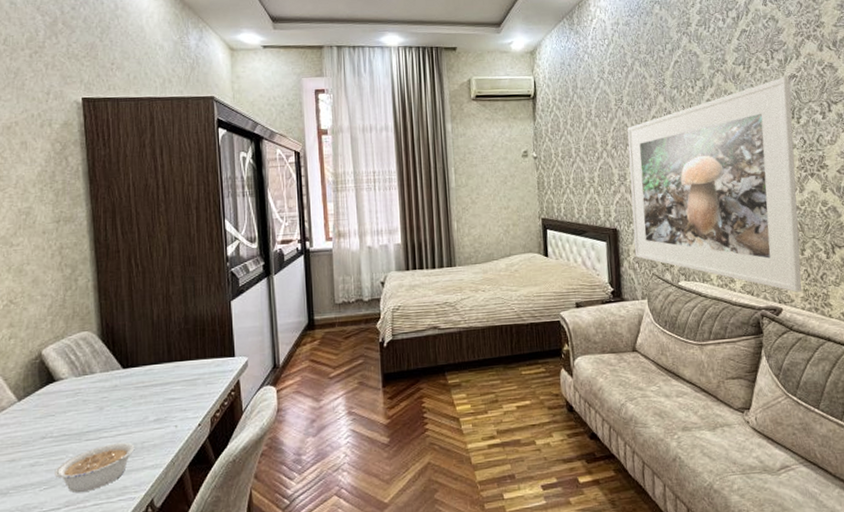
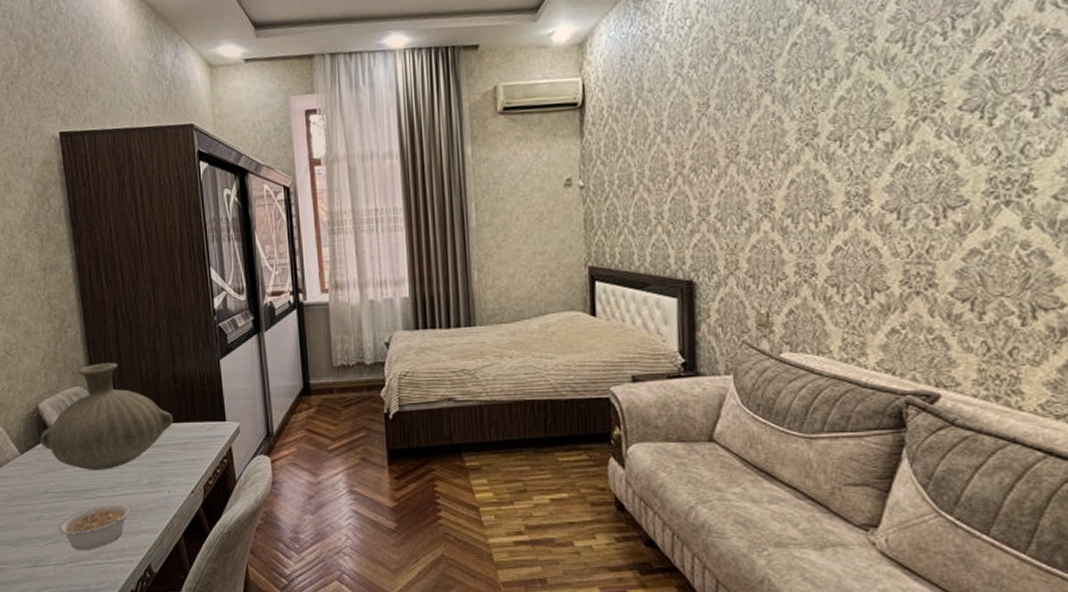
vase: none [41,307,184,412] -> present [40,362,174,470]
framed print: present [627,77,802,292] -> none [713,55,982,373]

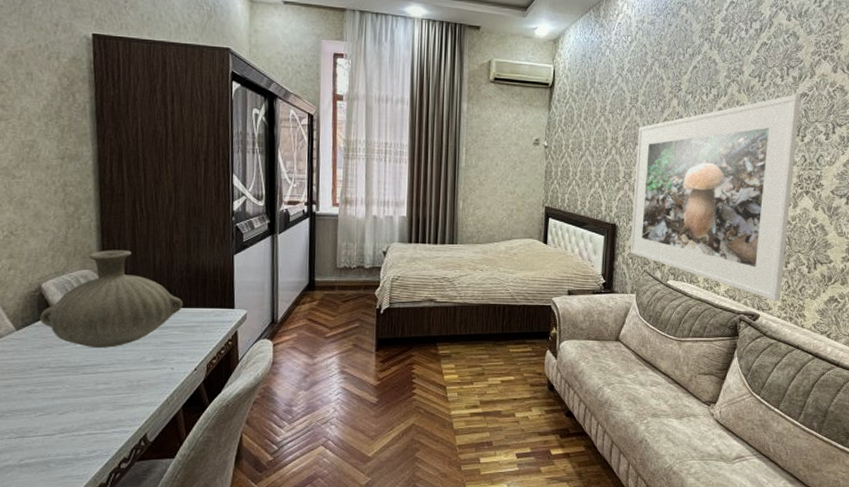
legume: present [57,503,131,551] -> none [50,378,131,422]
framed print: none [713,55,982,373] -> present [629,94,801,301]

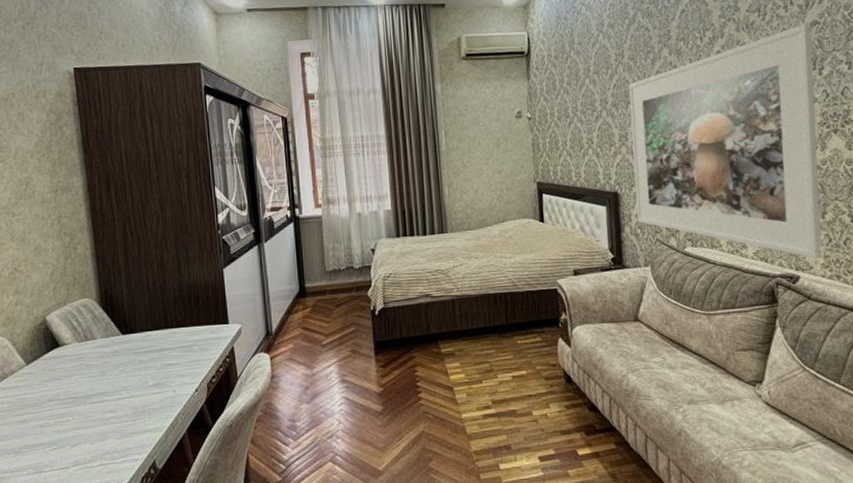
vase: present [40,250,184,348] -> none [47,275,180,376]

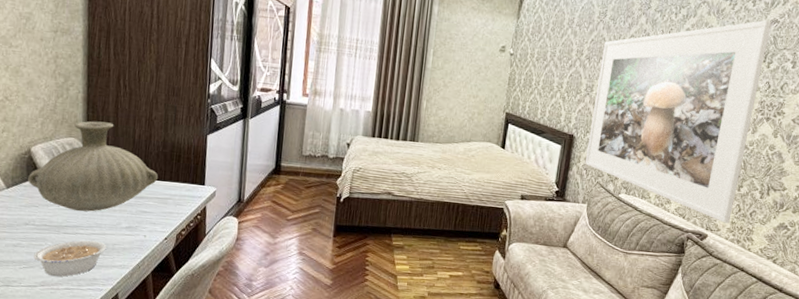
vase: none [47,275,180,376] -> present [28,121,159,212]
legume: none [62,405,136,454] -> present [34,240,107,277]

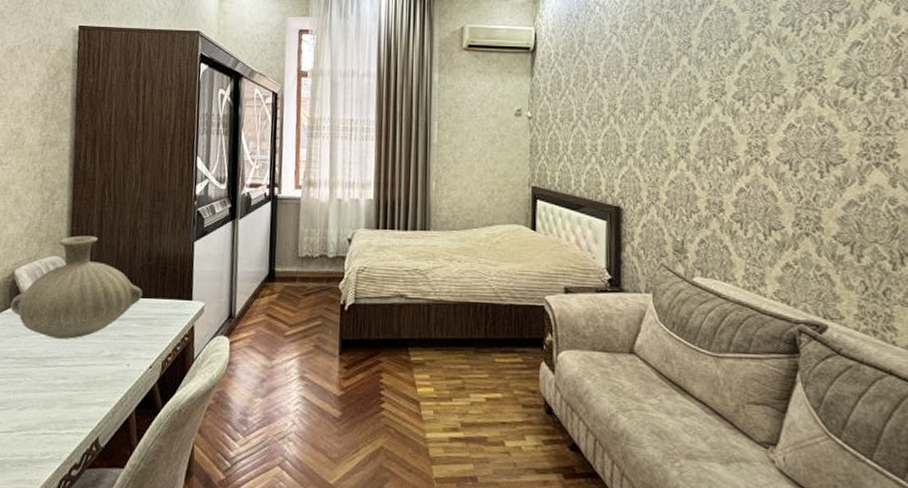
legume: present [34,240,107,277] -> none [12,373,88,420]
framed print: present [584,20,771,224] -> none [640,43,856,308]

